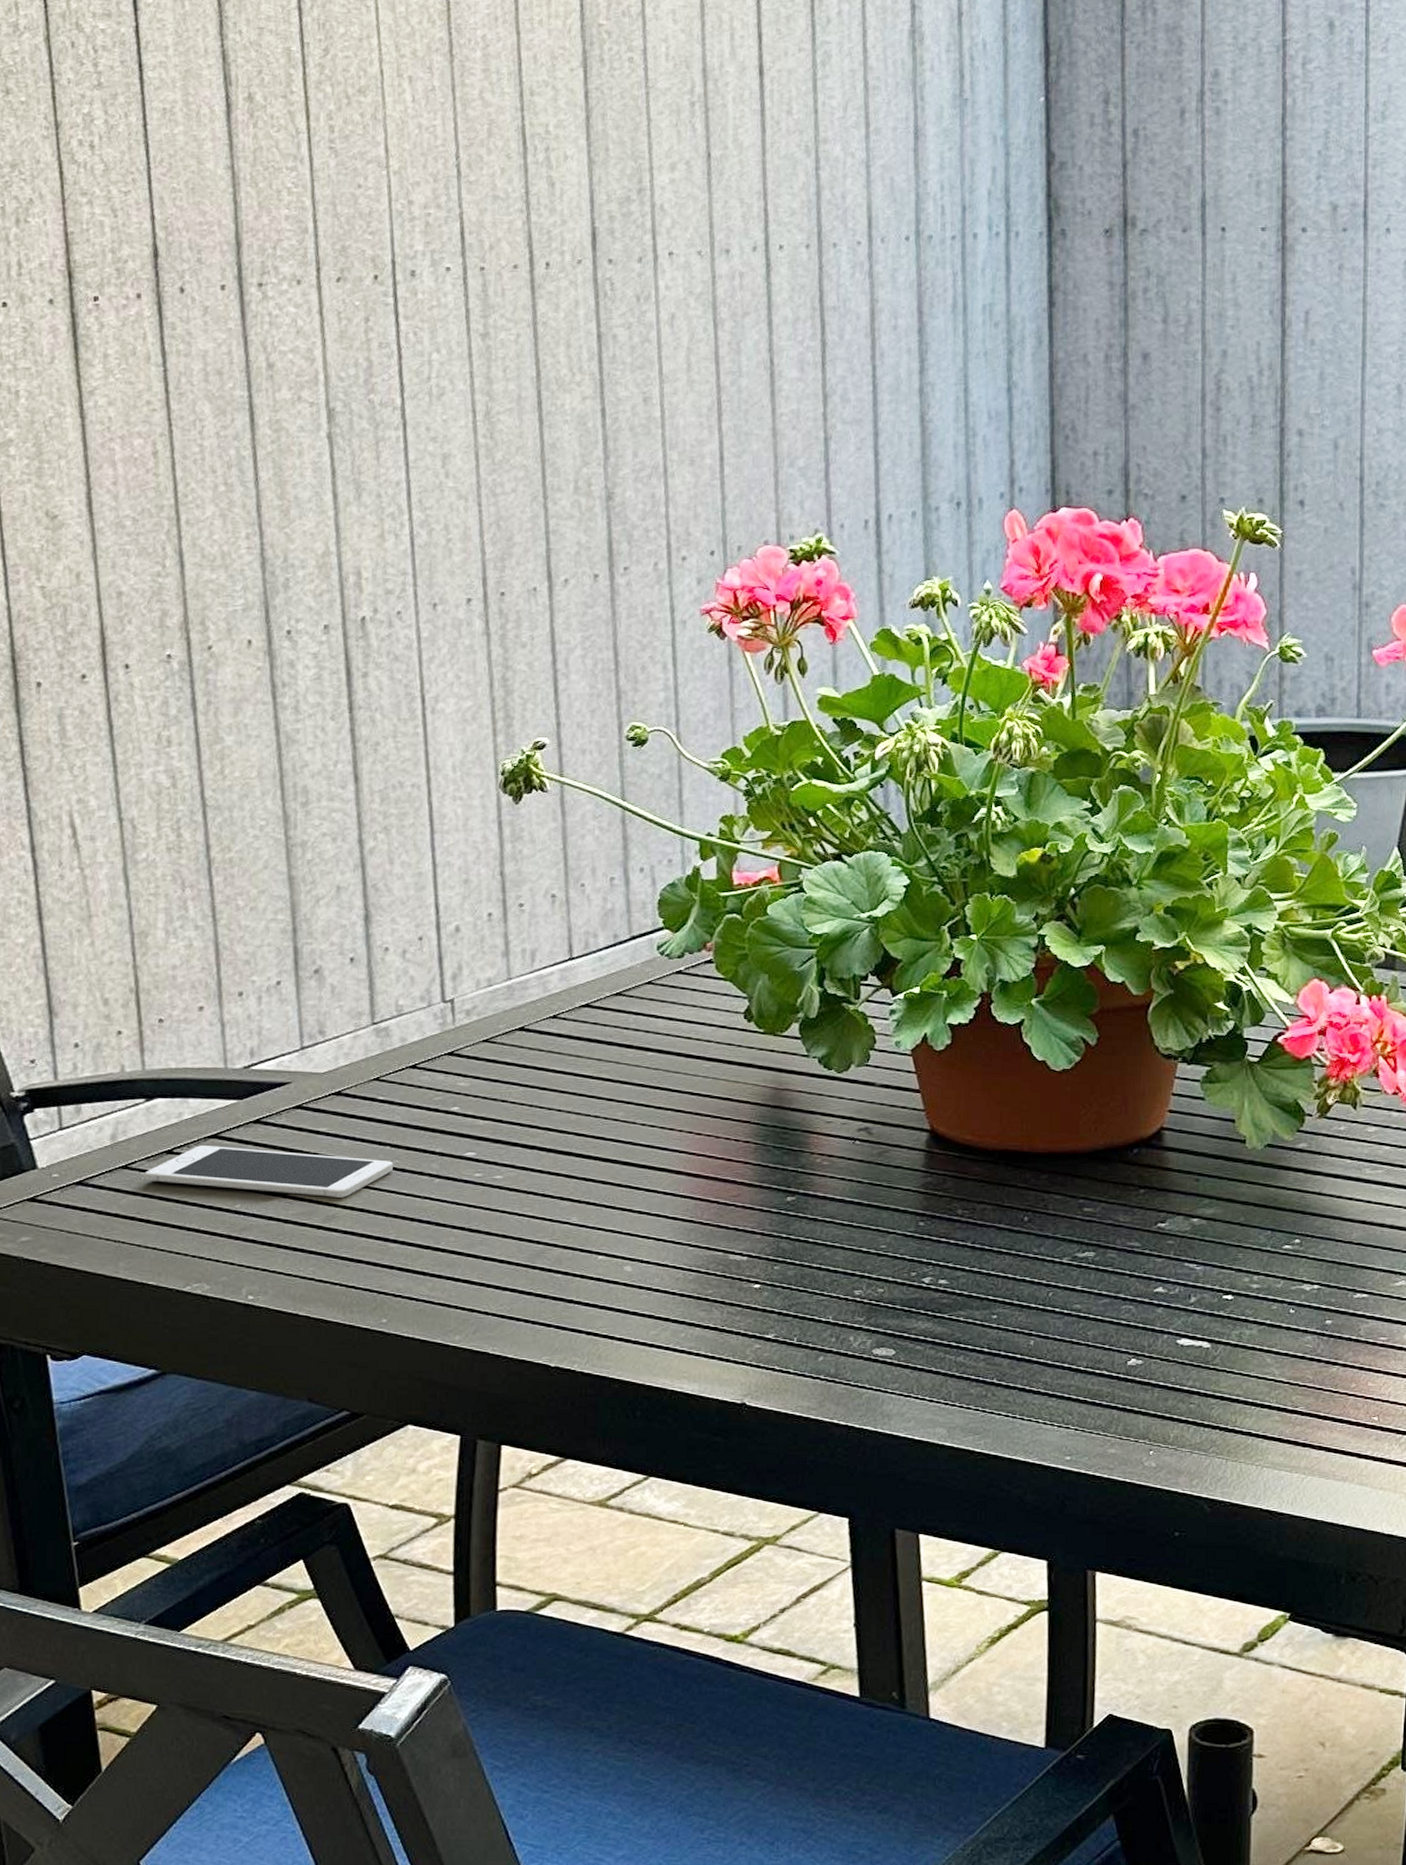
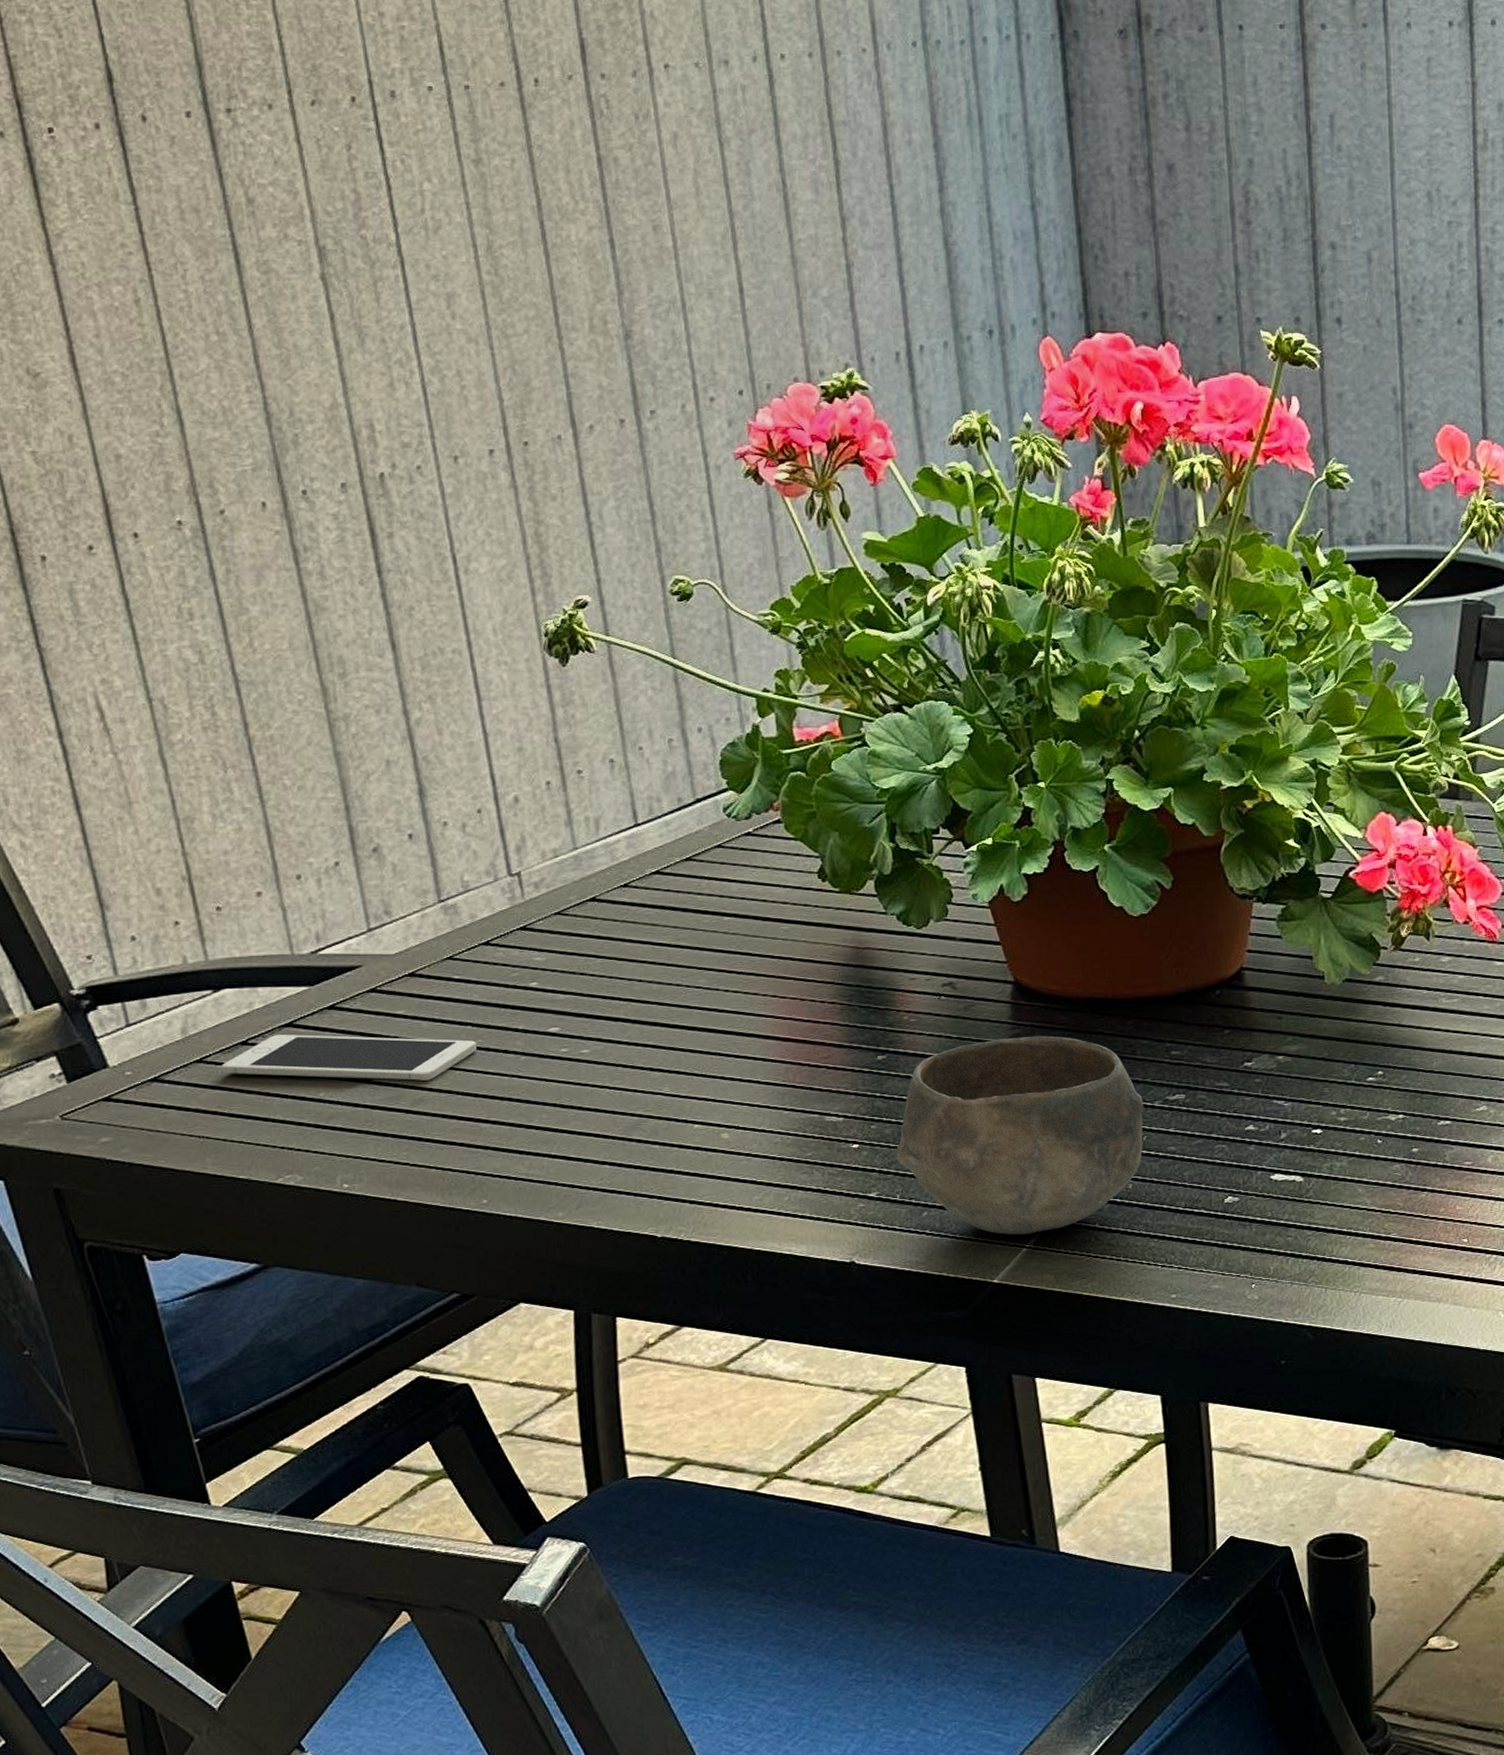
bowl: none [796,1185,1052,1386] -> present [895,1035,1144,1235]

